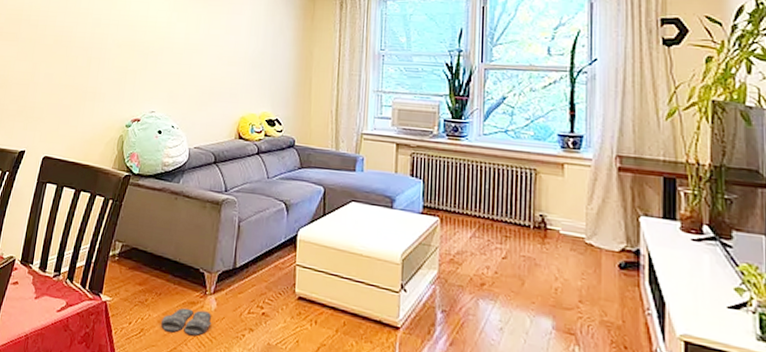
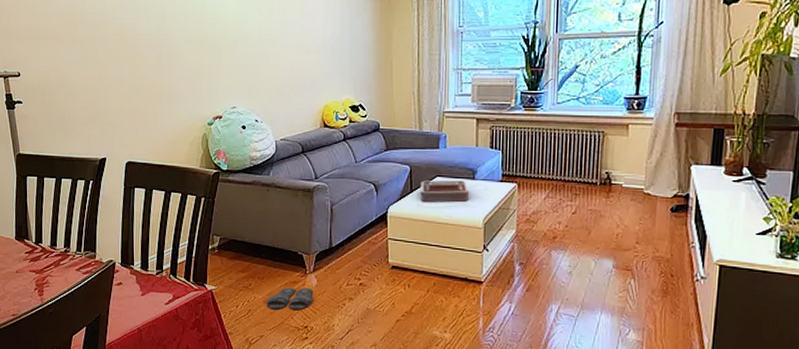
decorative tray: none [333,204,387,232] -> present [420,180,470,203]

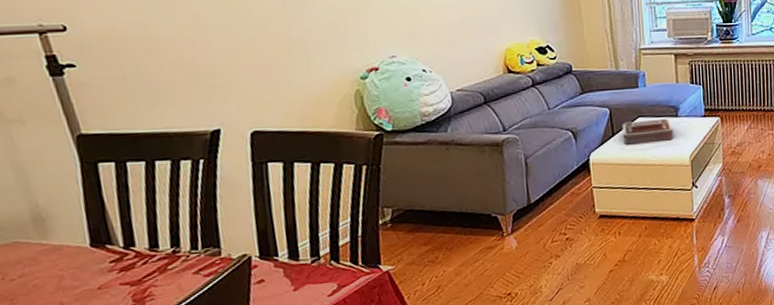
slippers: present [267,287,314,311] -> none [459,251,516,281]

